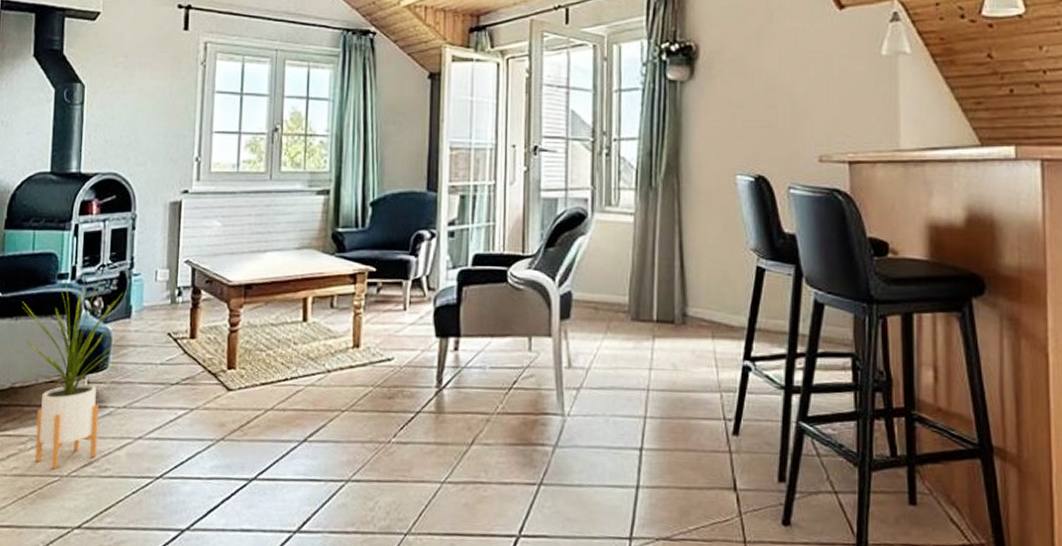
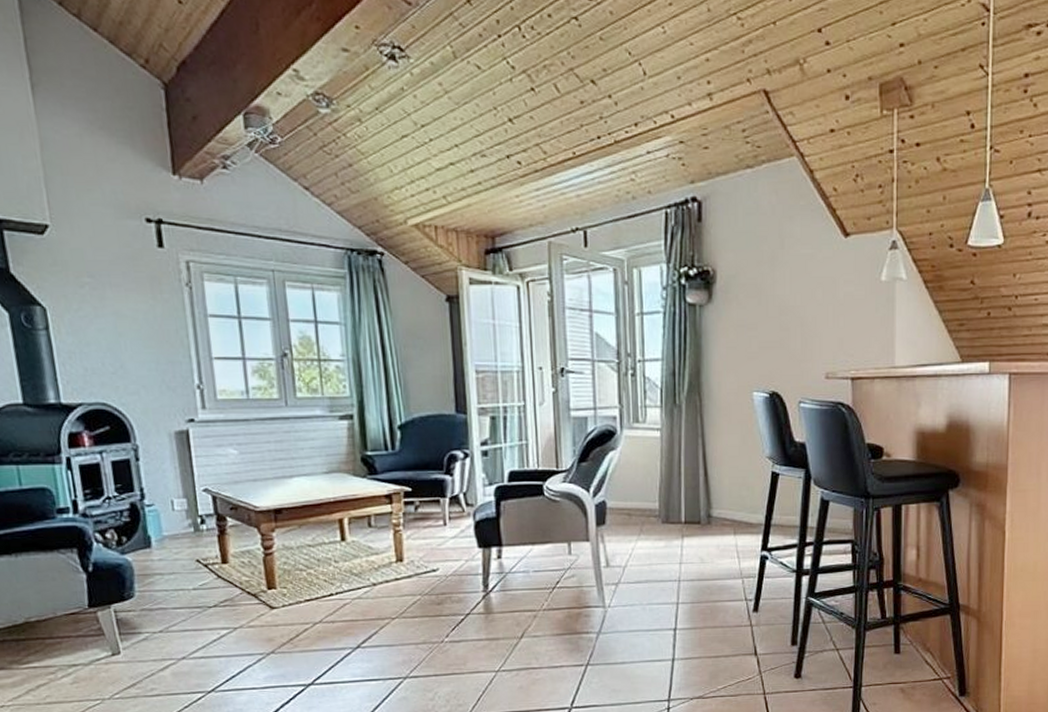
house plant: present [16,279,127,470] -> none [19,512,150,694]

